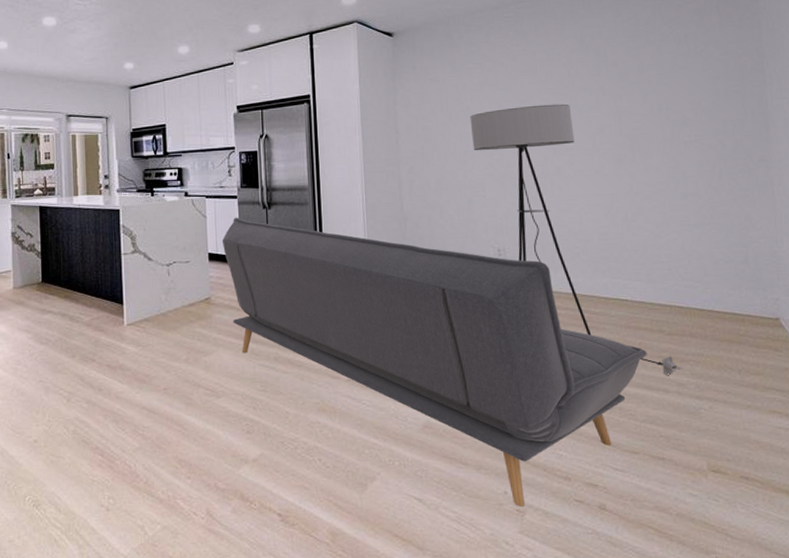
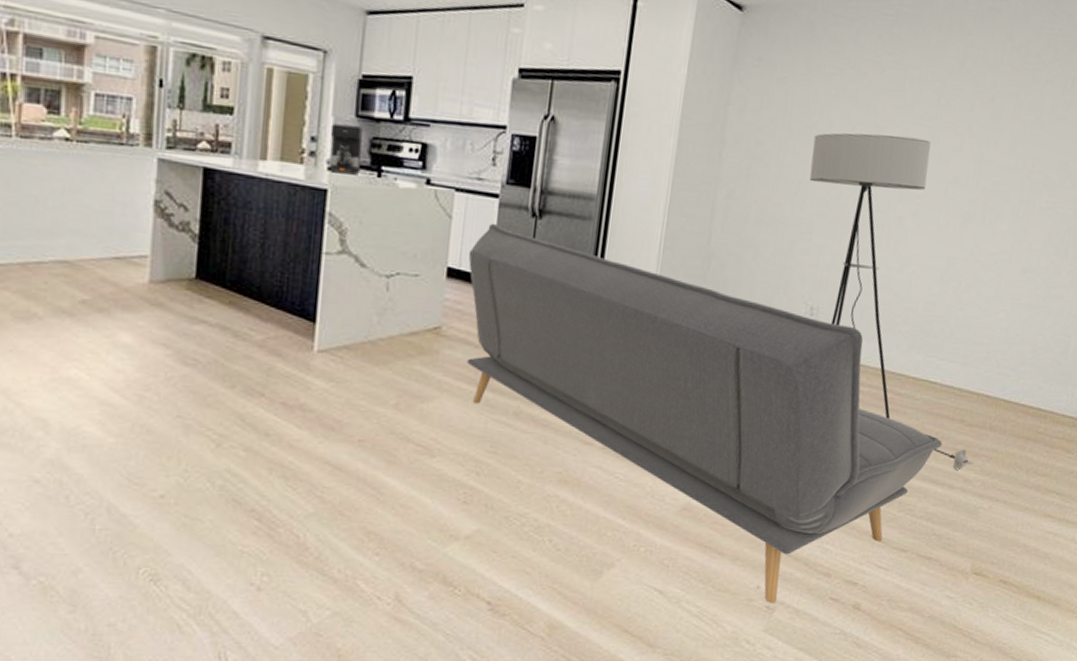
coffee maker: none [117,164,140,198] -> present [326,124,363,175]

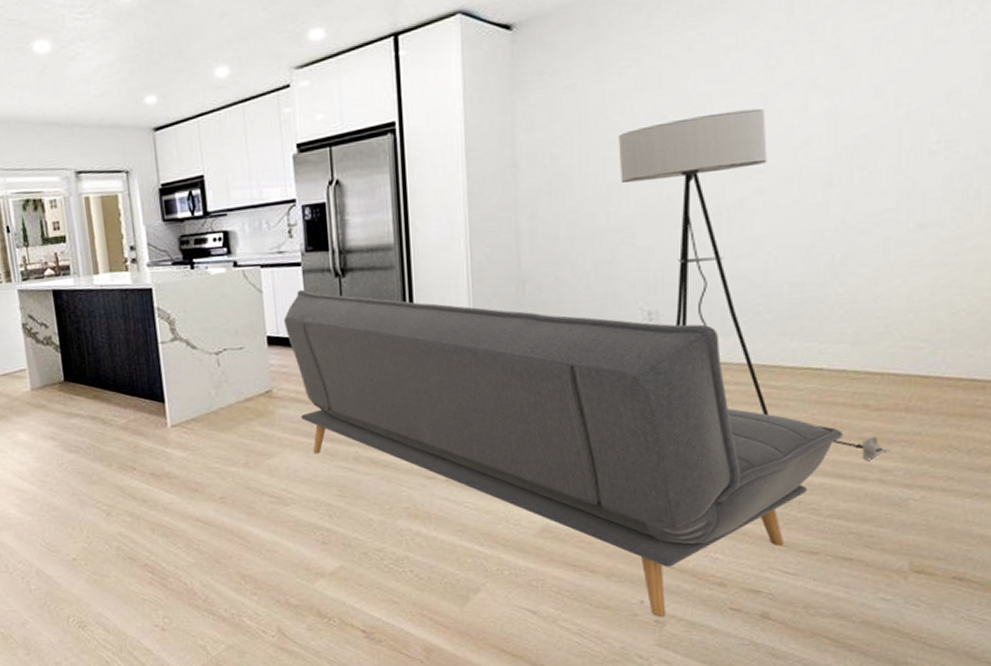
coffee maker: present [326,124,363,175] -> none [145,229,176,274]

